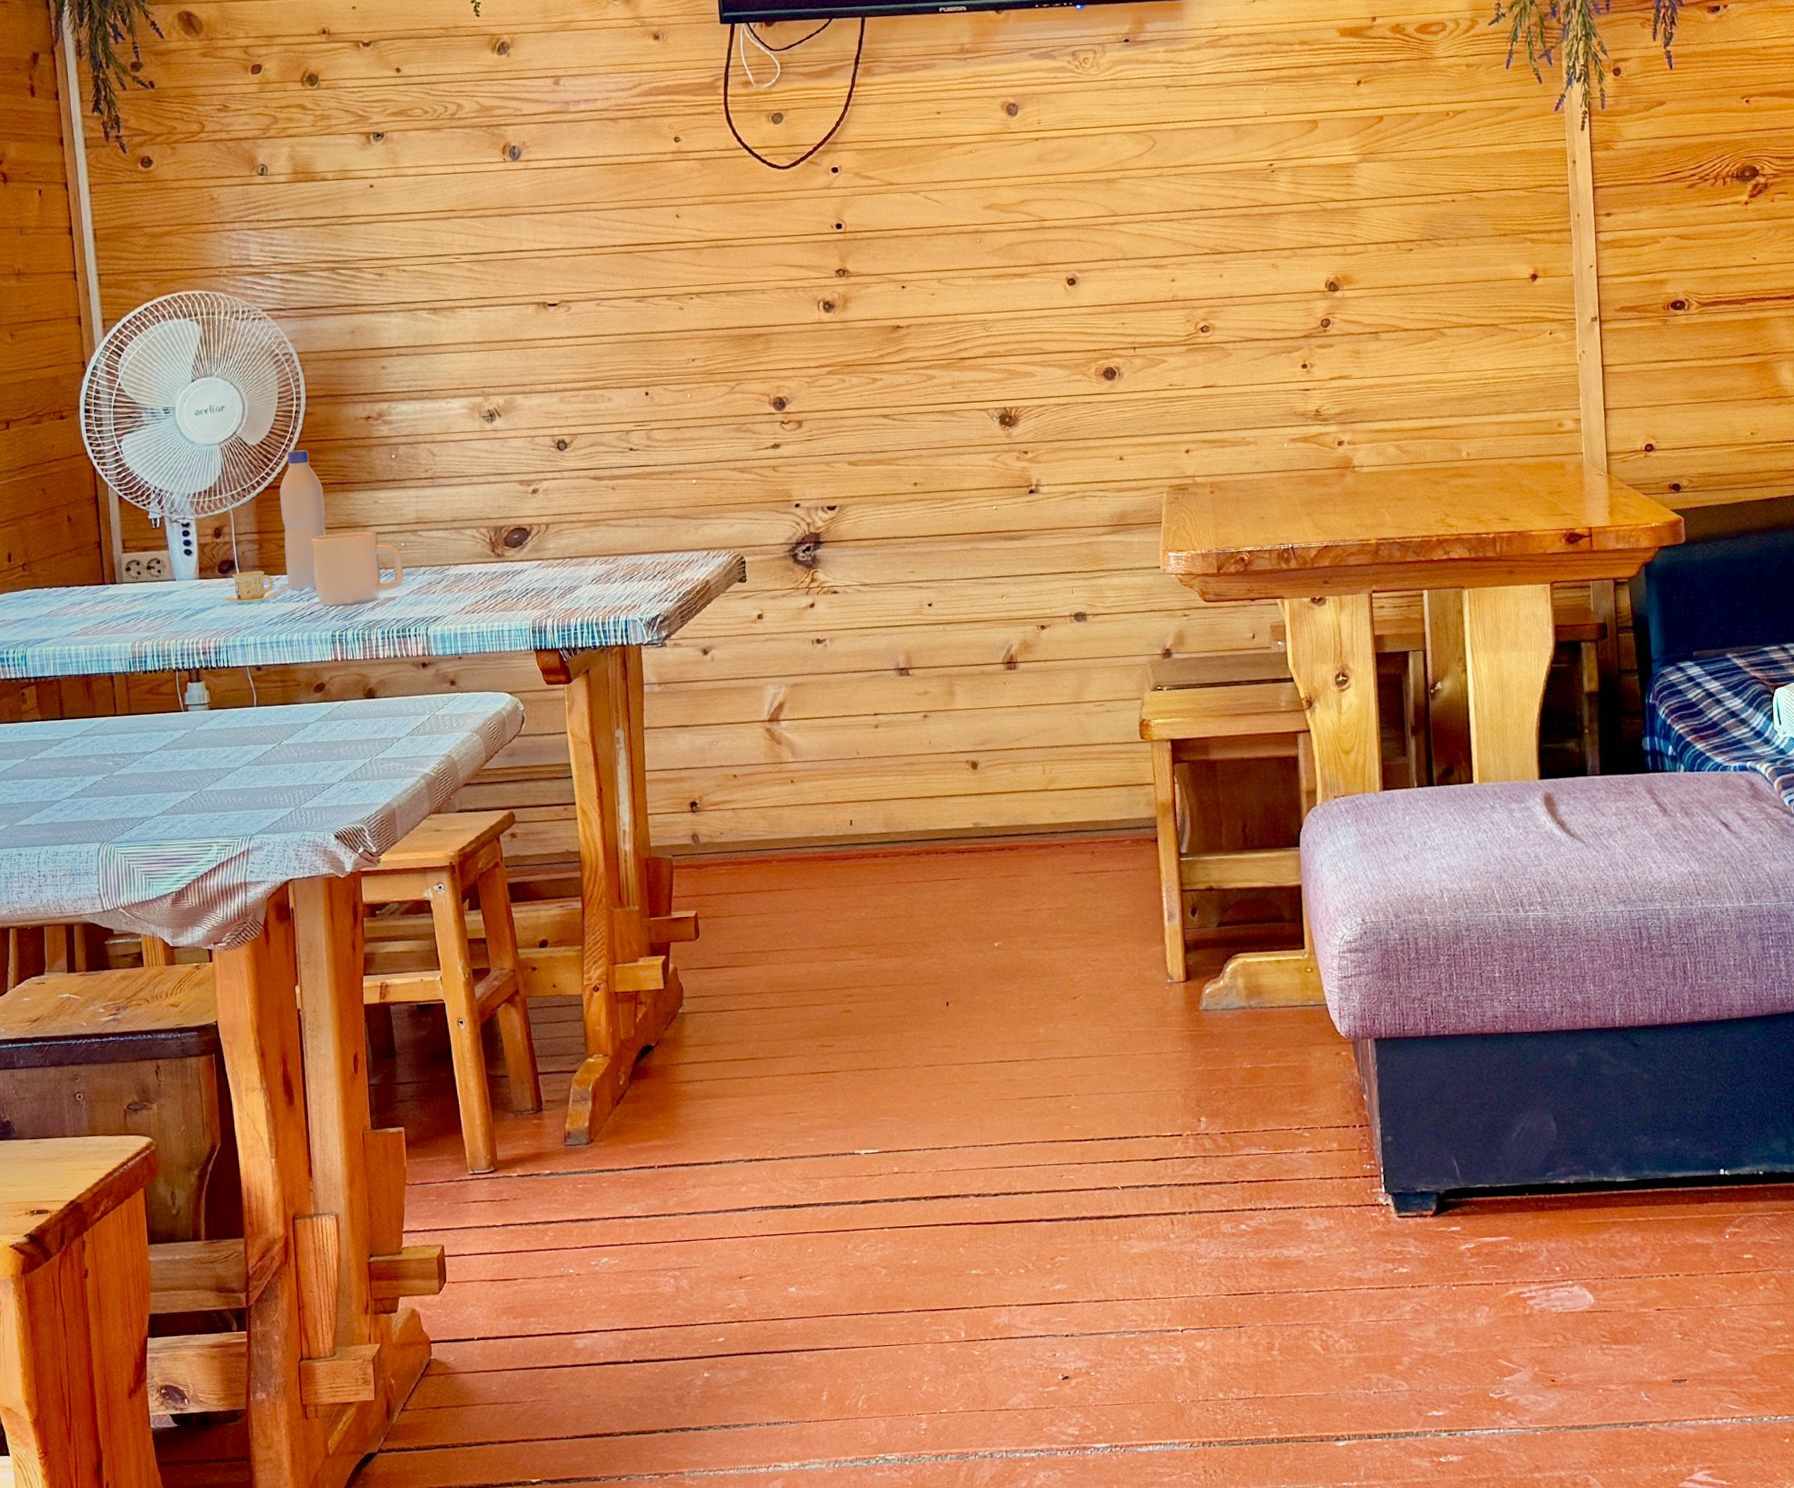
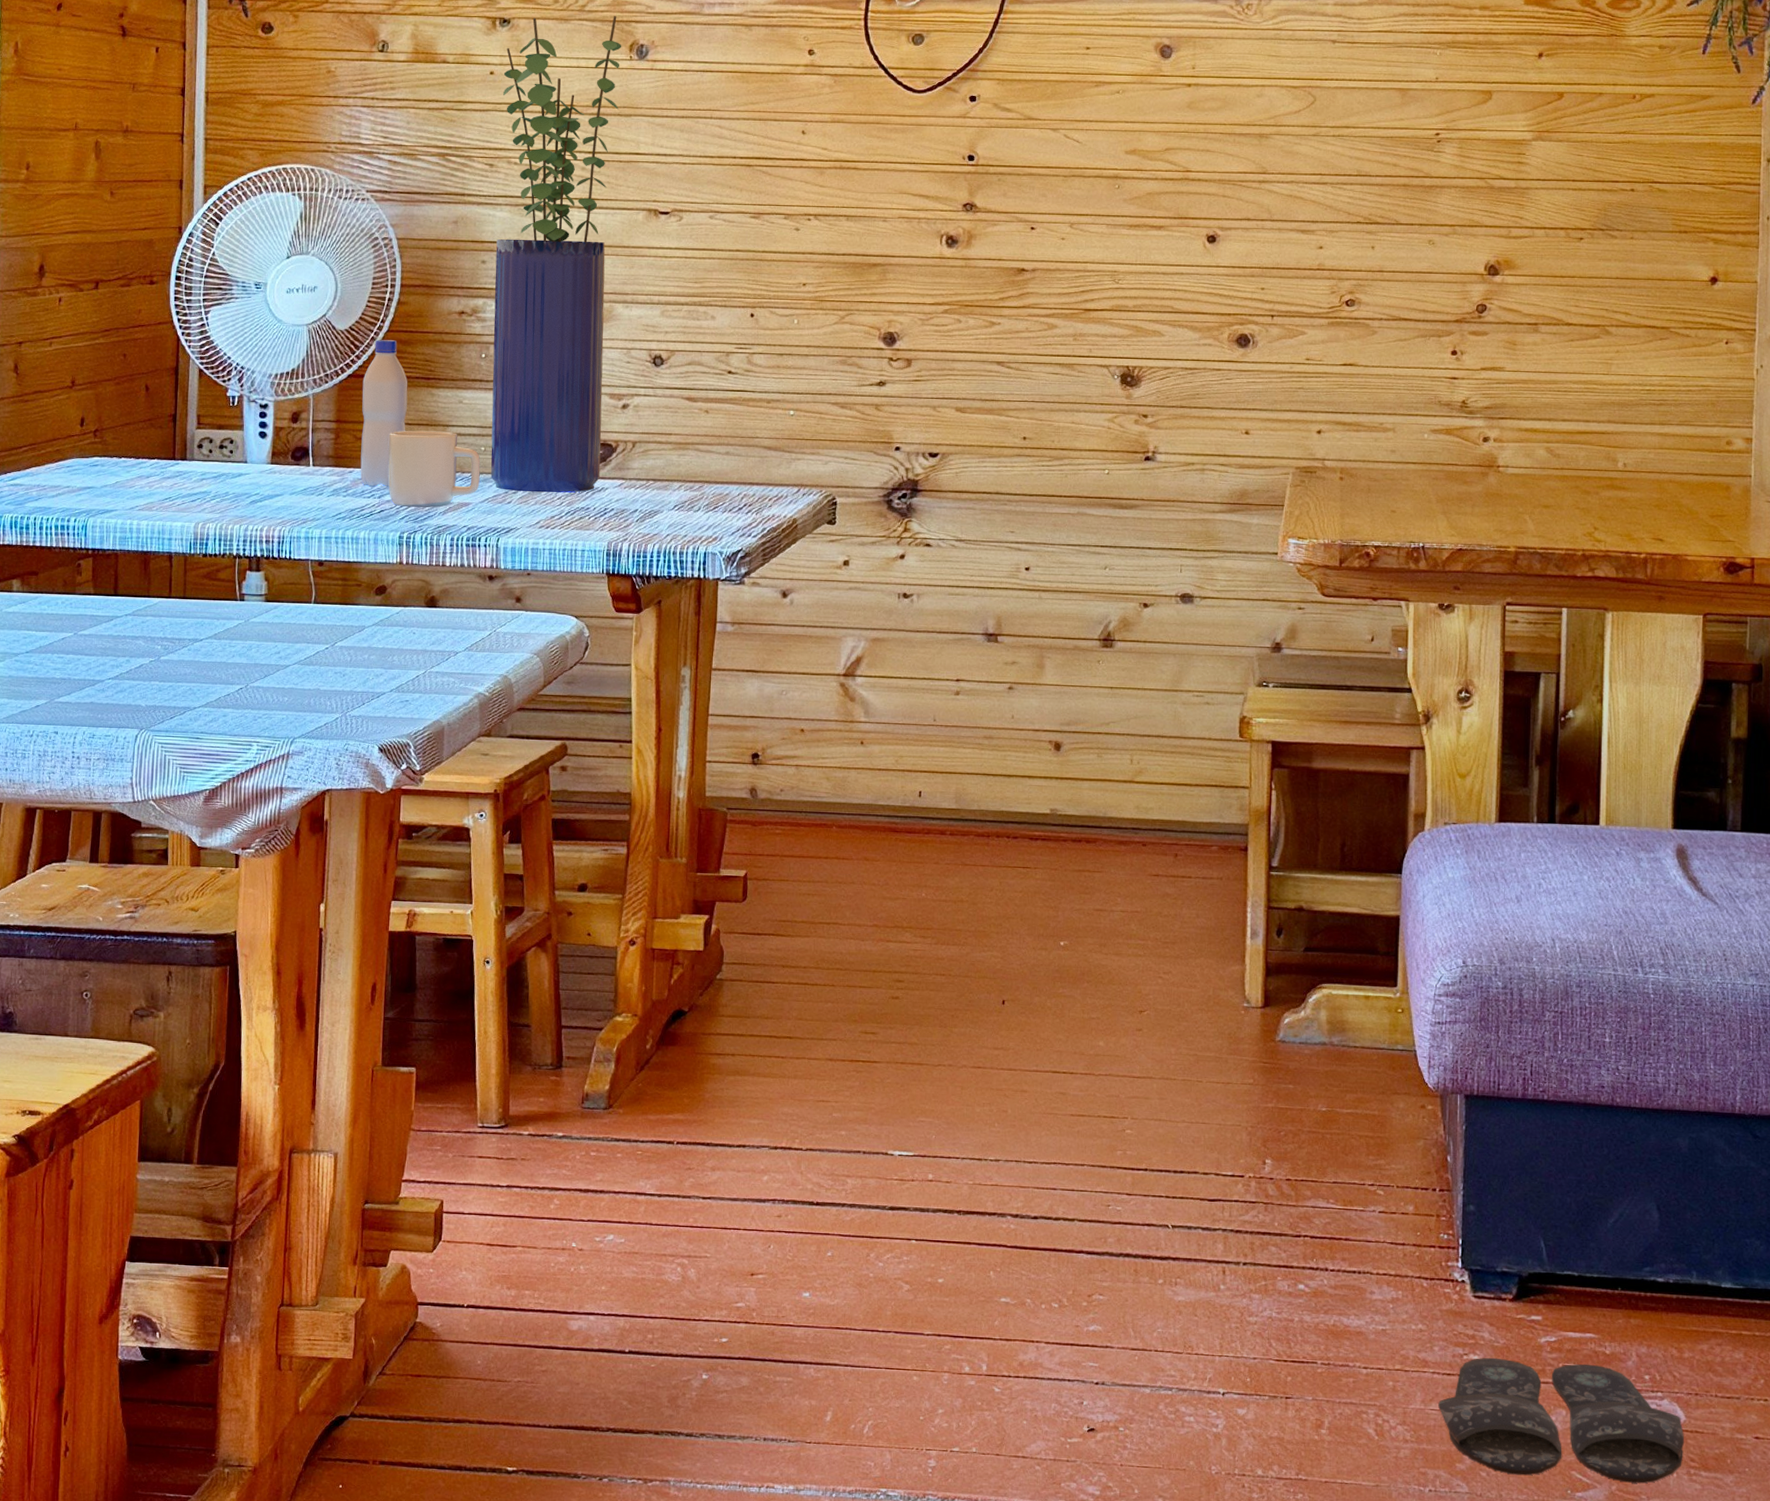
cup and saucer: present [223,570,278,605] -> none [293,461,349,496]
vase: none [383,121,518,582] -> present [490,16,622,493]
slippers: none [1375,1263,1596,1369] -> present [1438,1357,1685,1484]

